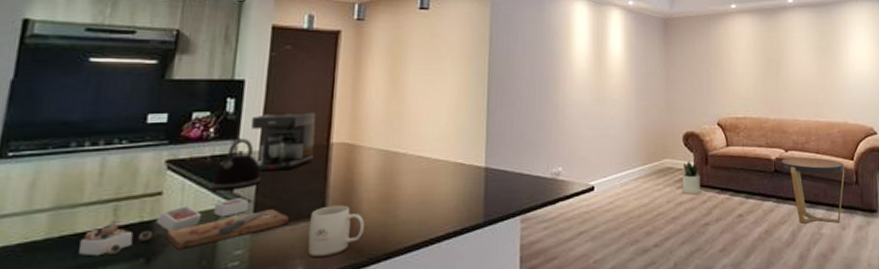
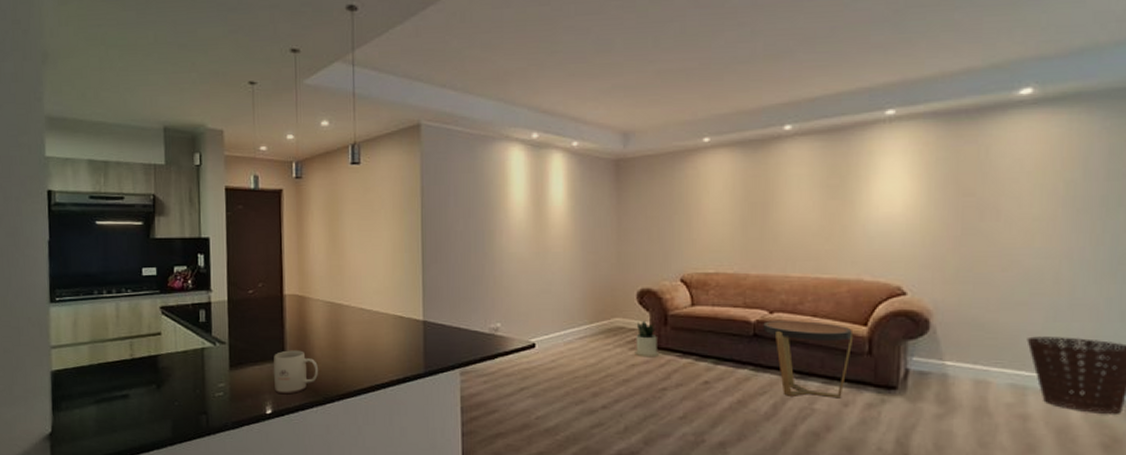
cutting board: present [79,198,288,257] -> none [112,340,256,381]
kettle: present [211,138,261,191] -> none [195,289,231,334]
coffee maker: present [251,112,316,171] -> none [219,267,271,318]

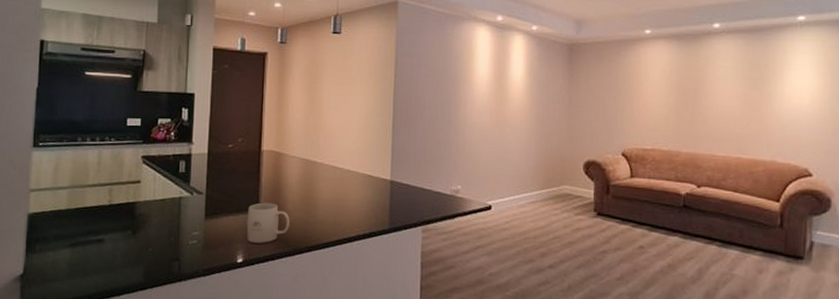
planter: present [634,320,660,358] -> none [579,189,602,223]
side table: present [763,321,854,399] -> none [691,194,768,266]

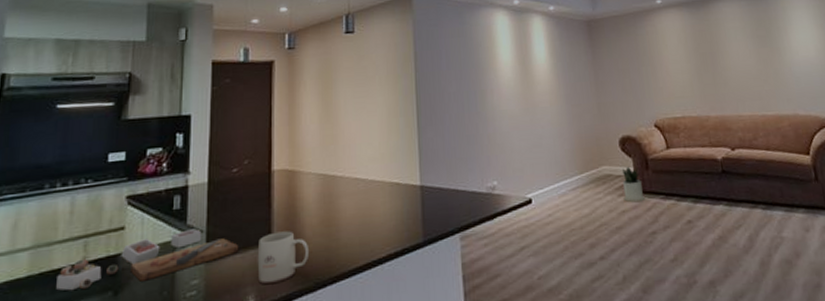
cutting board: none [89,190,231,227] -> present [56,229,238,291]
planter: none [579,189,602,223] -> present [623,166,646,203]

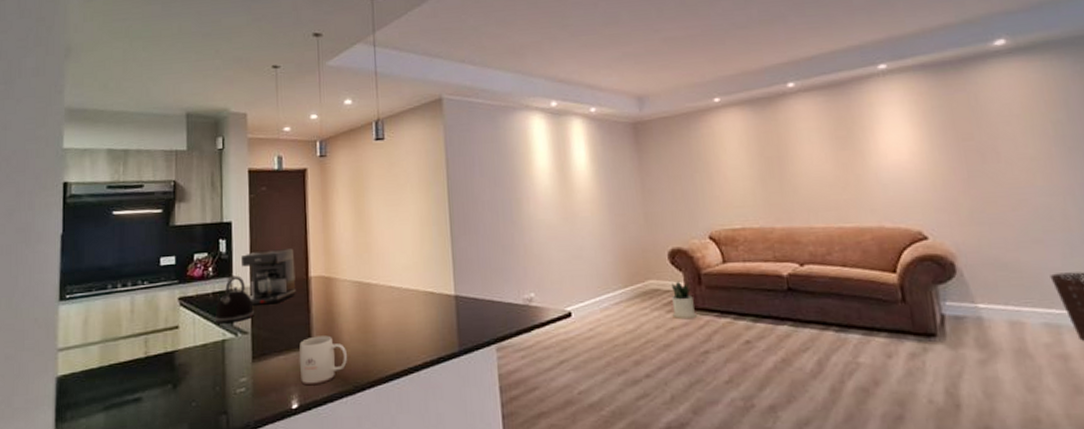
cutting board: present [56,229,238,291] -> none [124,330,281,382]
kettle: none [167,171,210,223] -> present [215,275,254,324]
coffee maker: none [199,141,257,202] -> present [241,248,296,305]

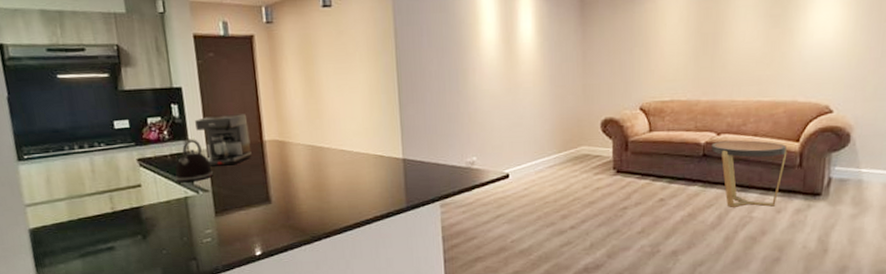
mug: present [298,335,348,386] -> none [258,193,305,236]
planter: present [672,281,698,320] -> none [599,147,622,181]
side table: none [795,271,886,351] -> present [711,140,788,207]

